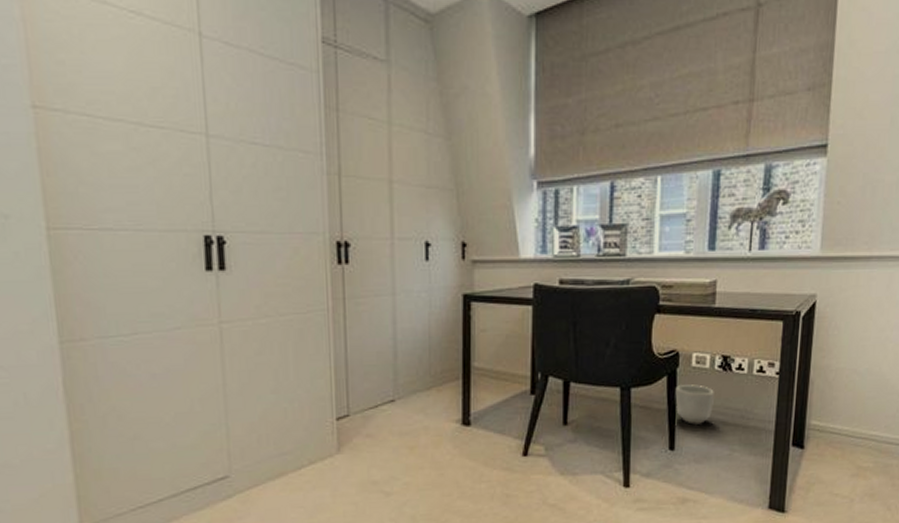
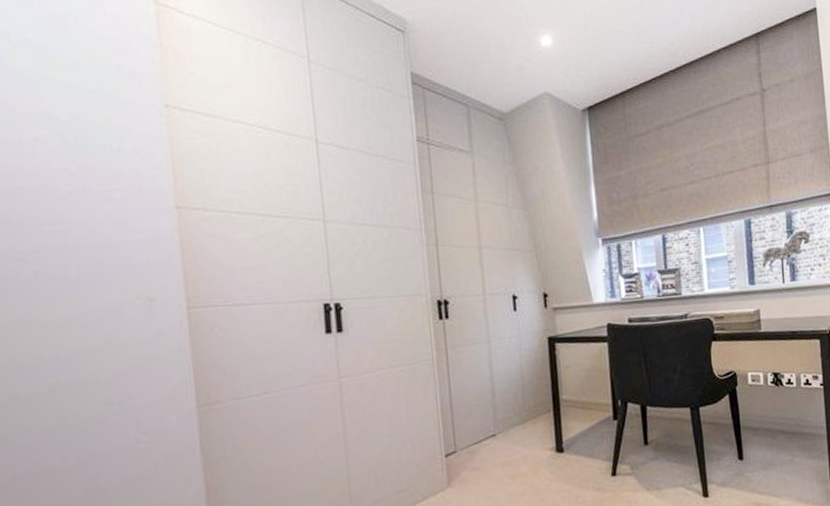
planter: present [675,384,714,425] -> none [737,400,772,436]

